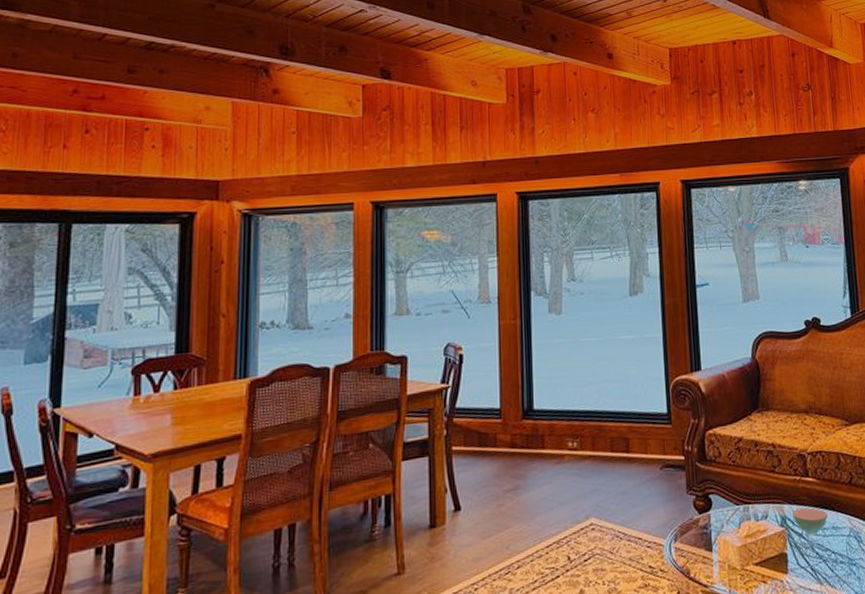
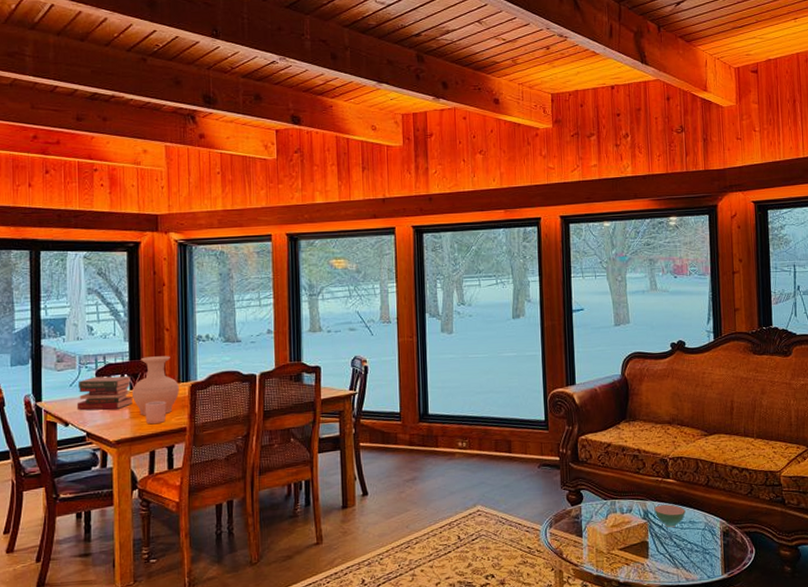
books: none [105,372,176,417] -> present [76,375,133,411]
vase: none [176,347,235,422] -> present [132,356,179,416]
mug: none [190,401,218,432] -> present [144,400,167,425]

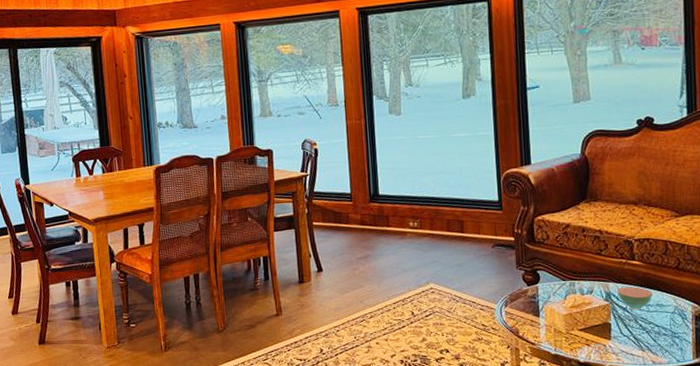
books: present [76,375,133,411] -> none [58,160,106,192]
vase: present [132,356,179,416] -> none [104,142,145,197]
mug: present [144,400,167,425] -> none [116,182,136,205]

